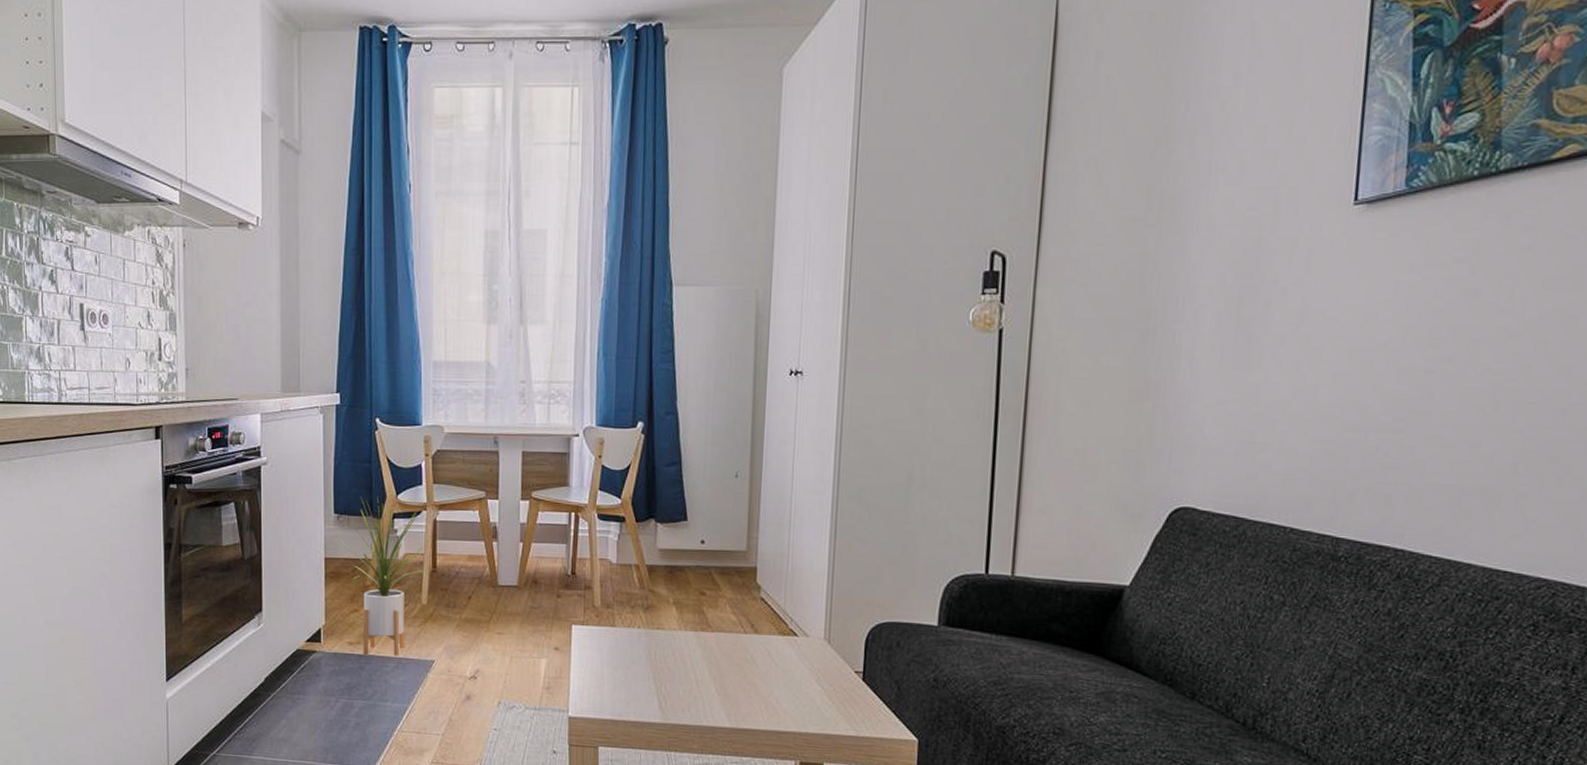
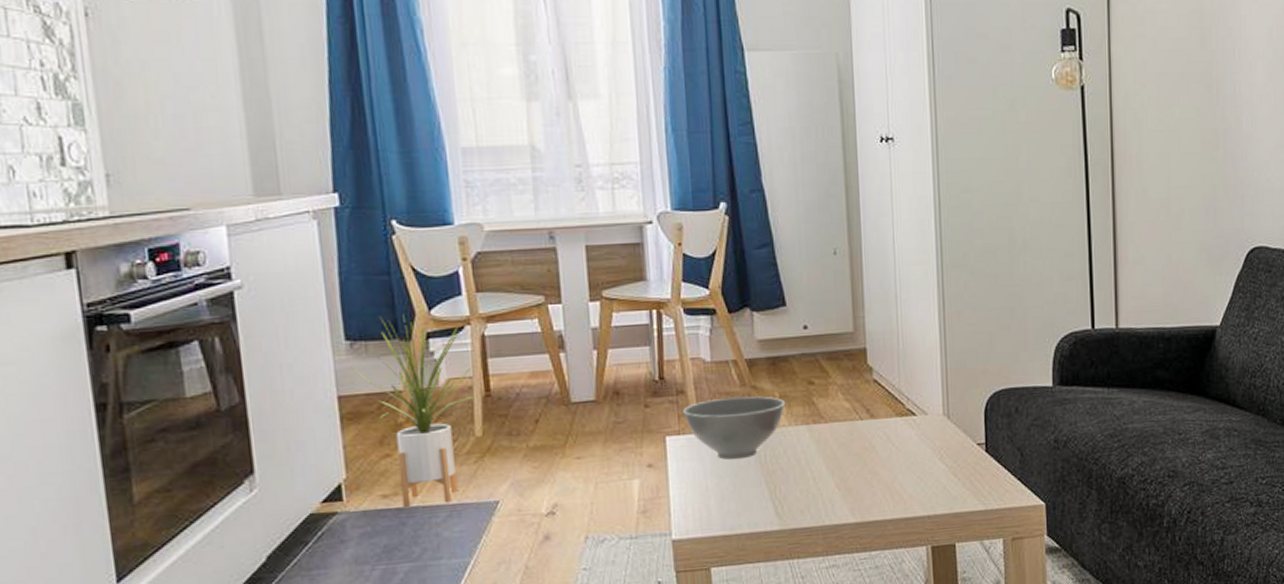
bowl: none [588,597,678,655] -> present [682,396,786,460]

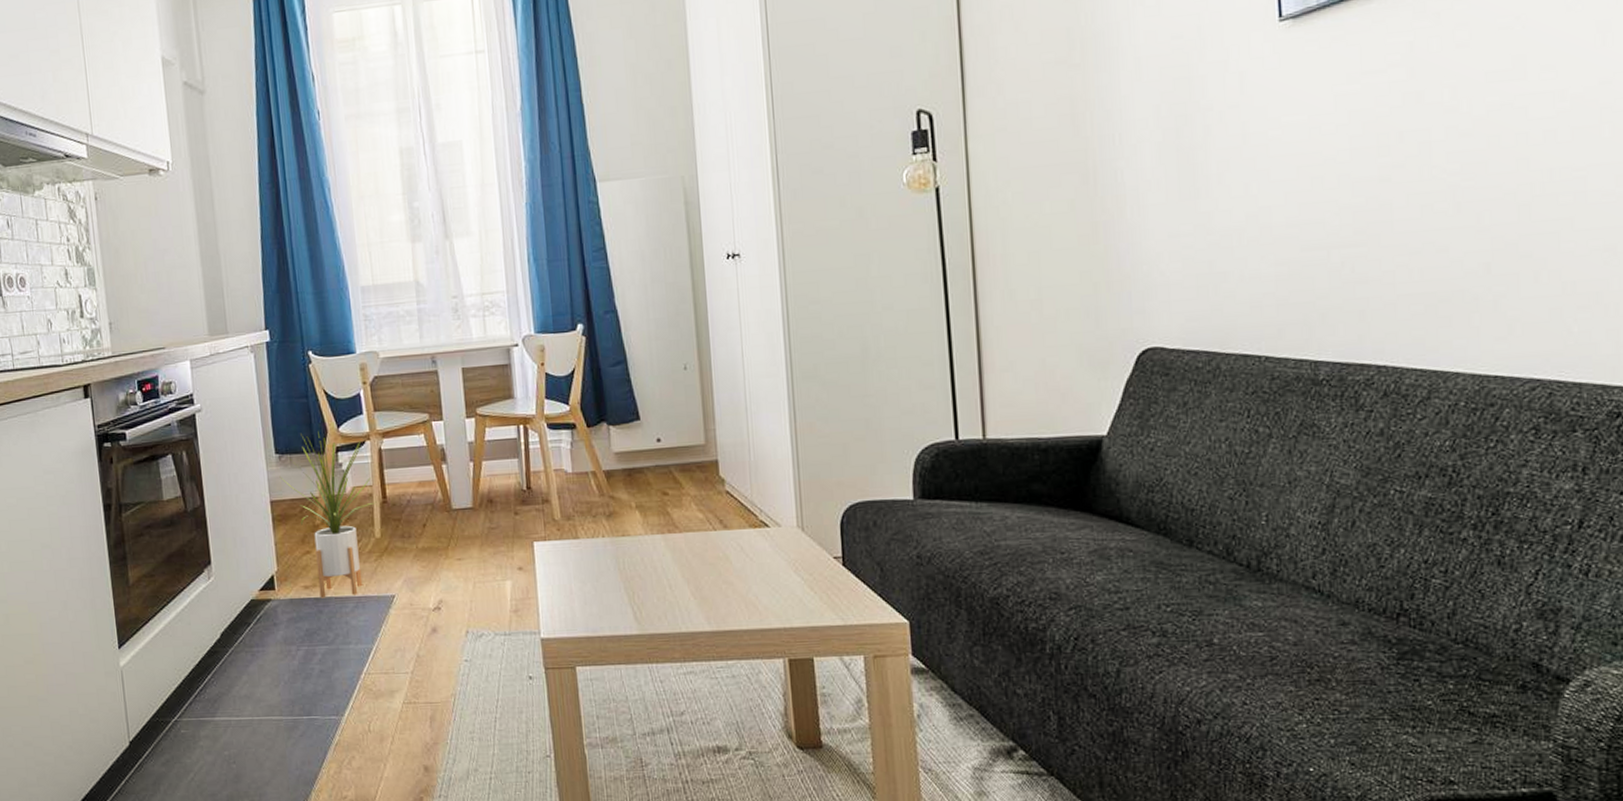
bowl: present [682,396,786,460] -> none [547,505,642,566]

